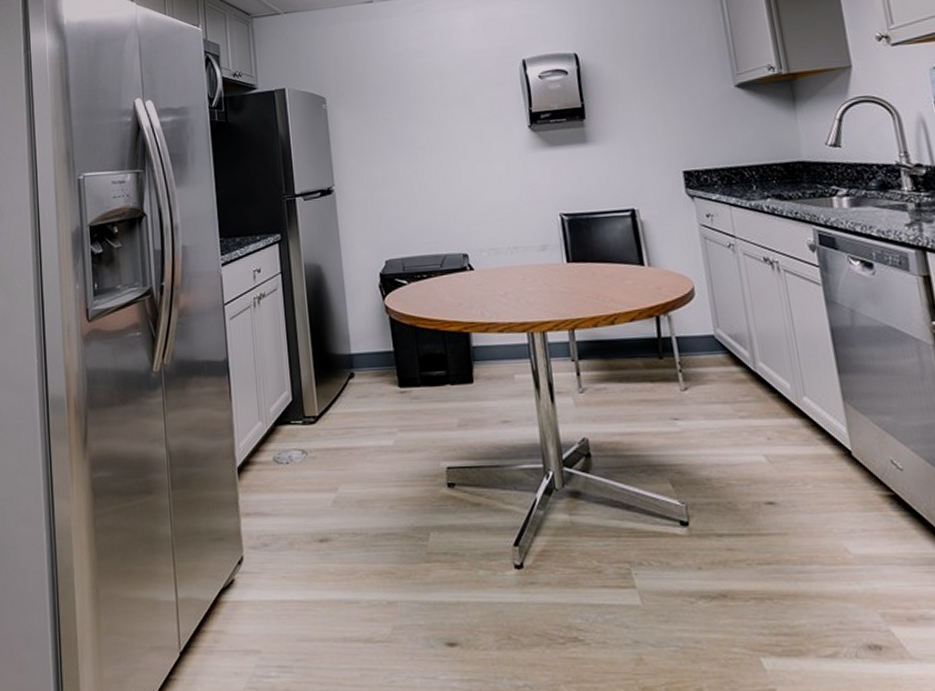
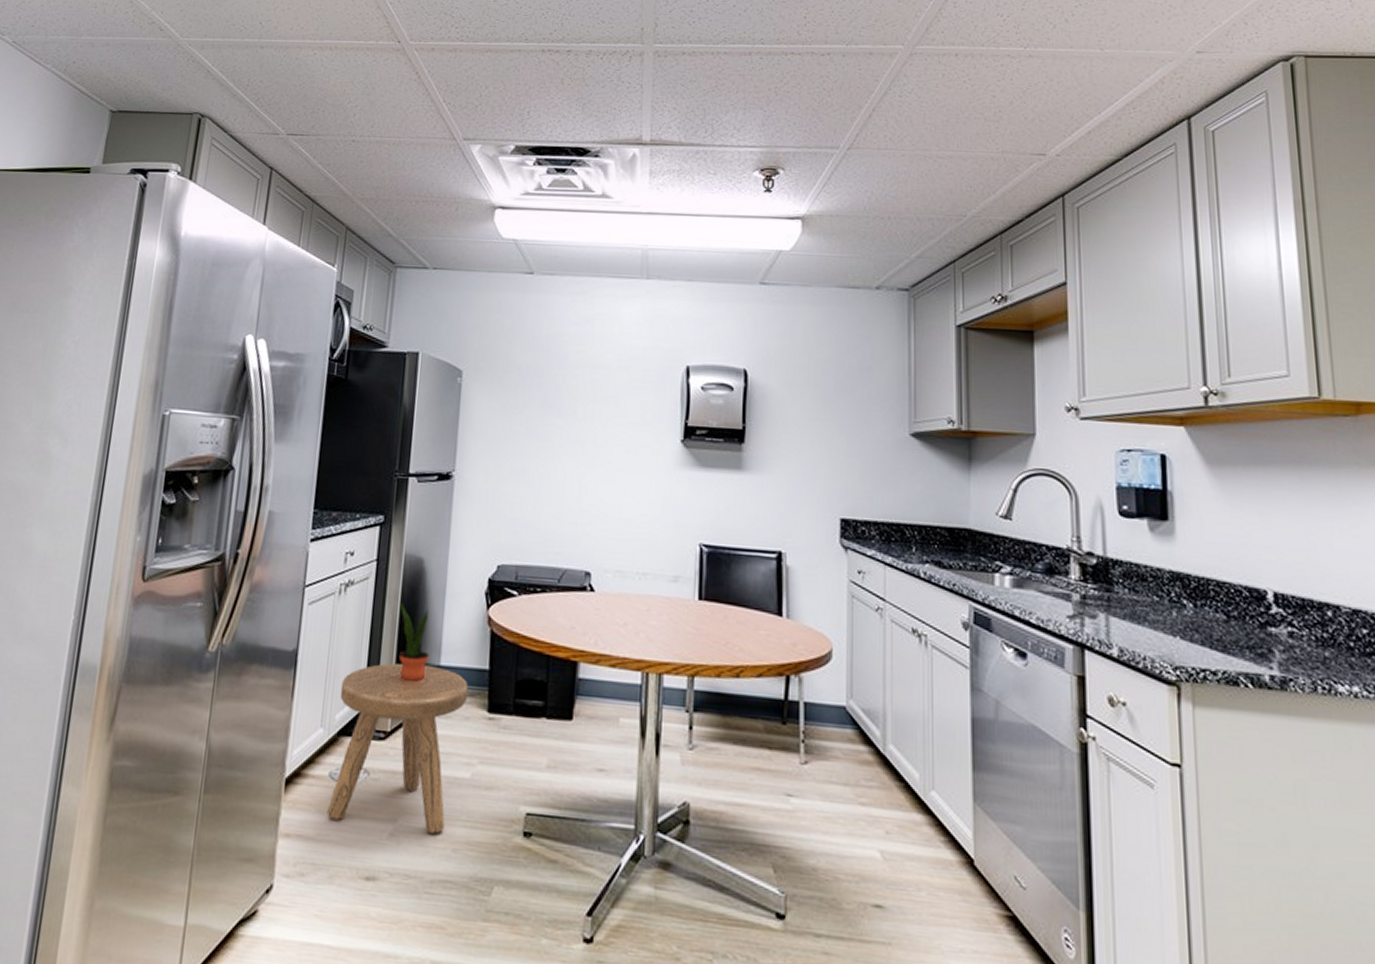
stool: none [269,355,380,496] -> present [326,663,469,834]
potted plant: none [307,304,341,371] -> present [398,601,429,682]

